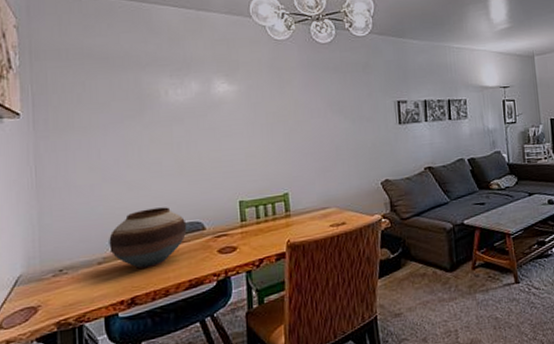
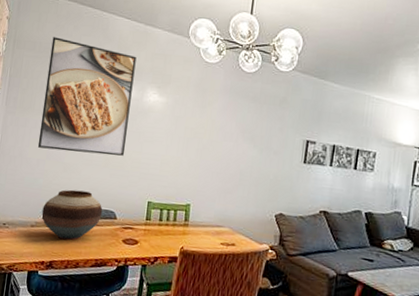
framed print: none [82,40,200,171] -> present [37,37,137,156]

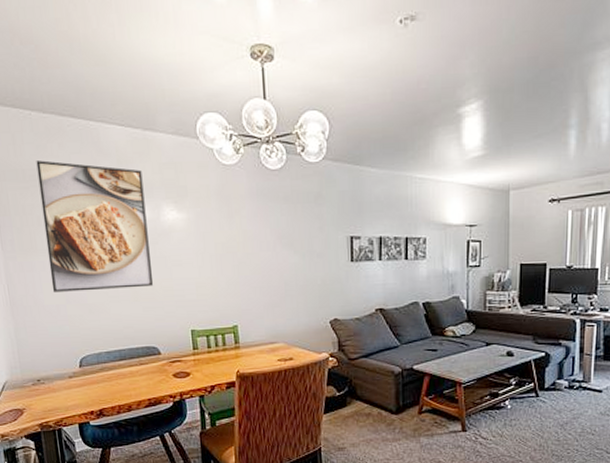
vase: present [41,189,103,240] -> none [76,331,145,386]

